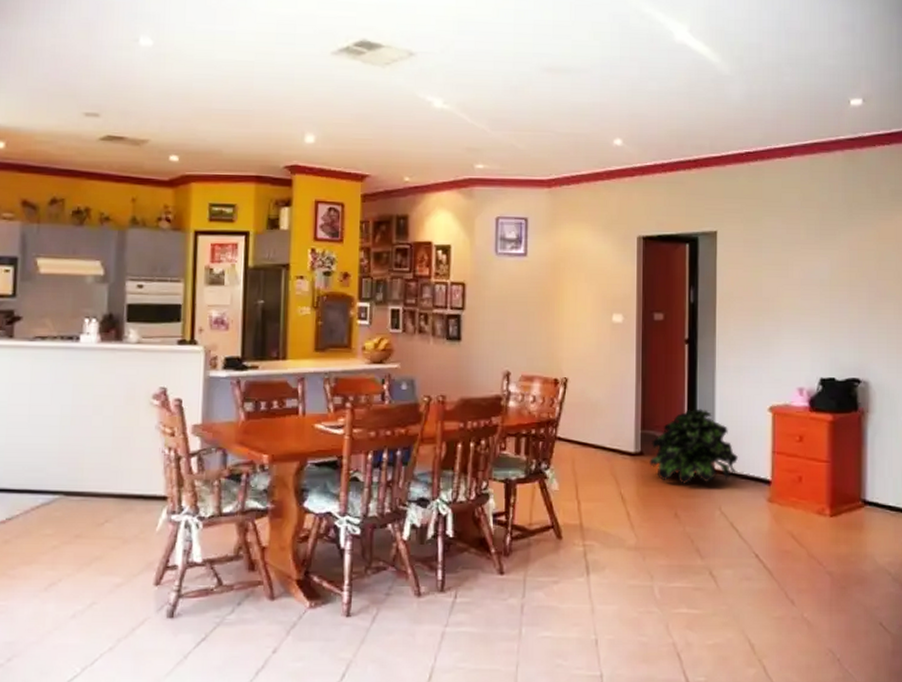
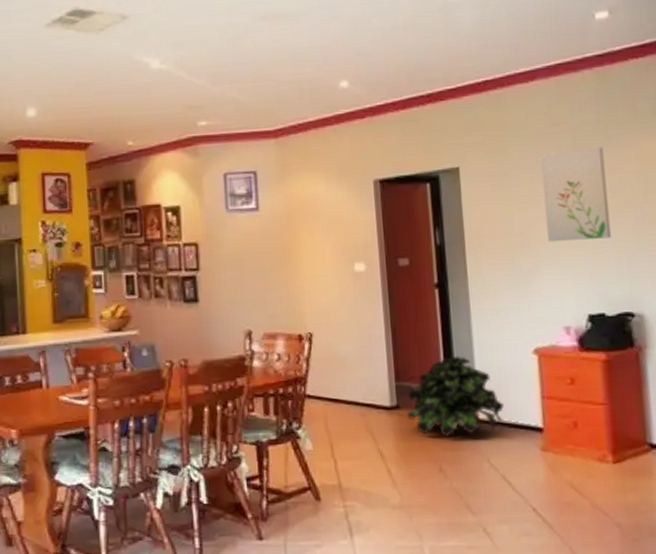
wall art: none [790,224,847,309] -> present [540,147,612,243]

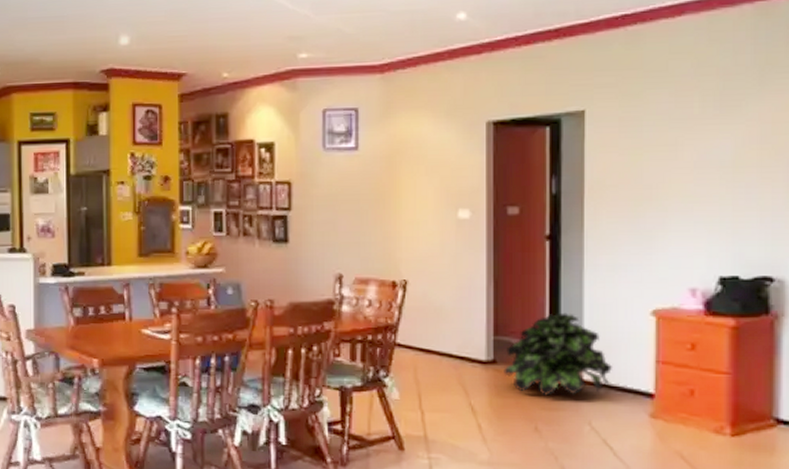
wall art: present [540,147,612,243] -> none [679,92,757,197]

